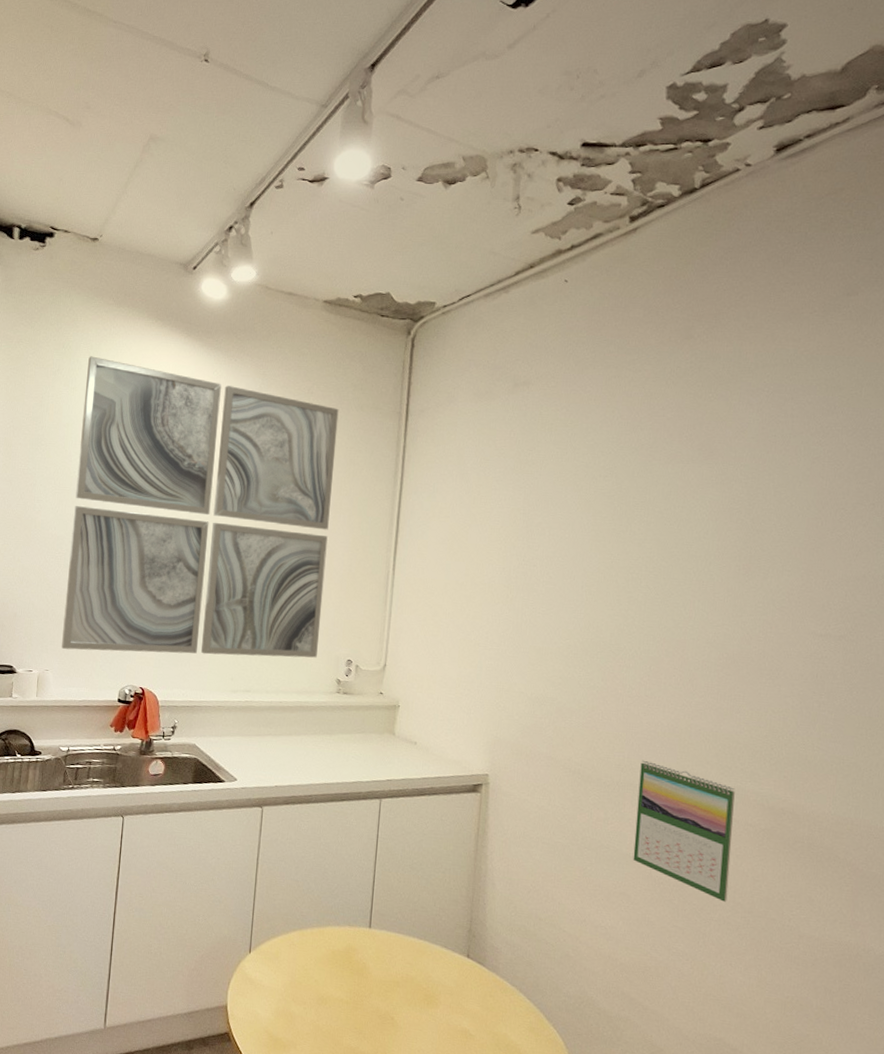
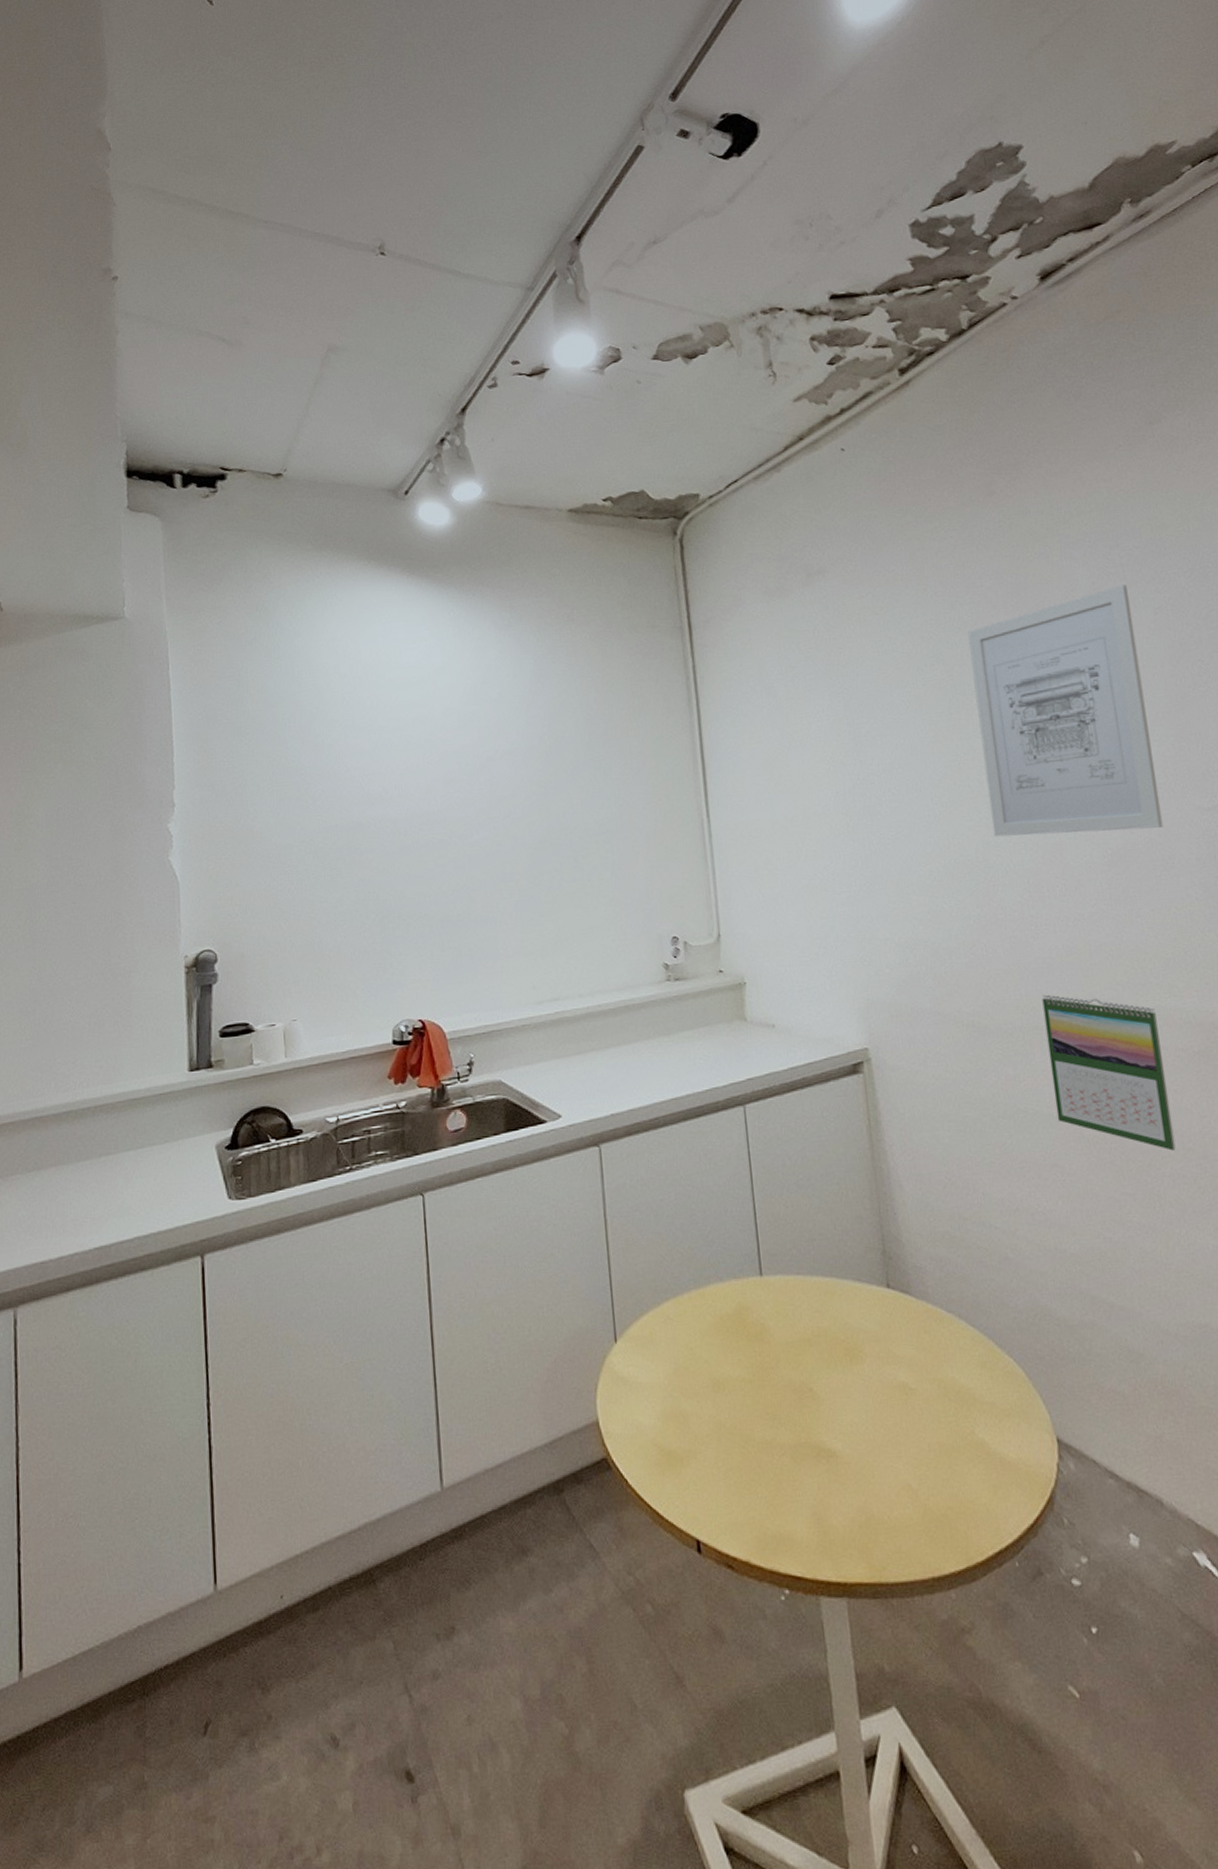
wall art: present [62,356,339,658] -> none [291,615,634,989]
wall art: none [628,433,793,643] -> present [968,585,1164,837]

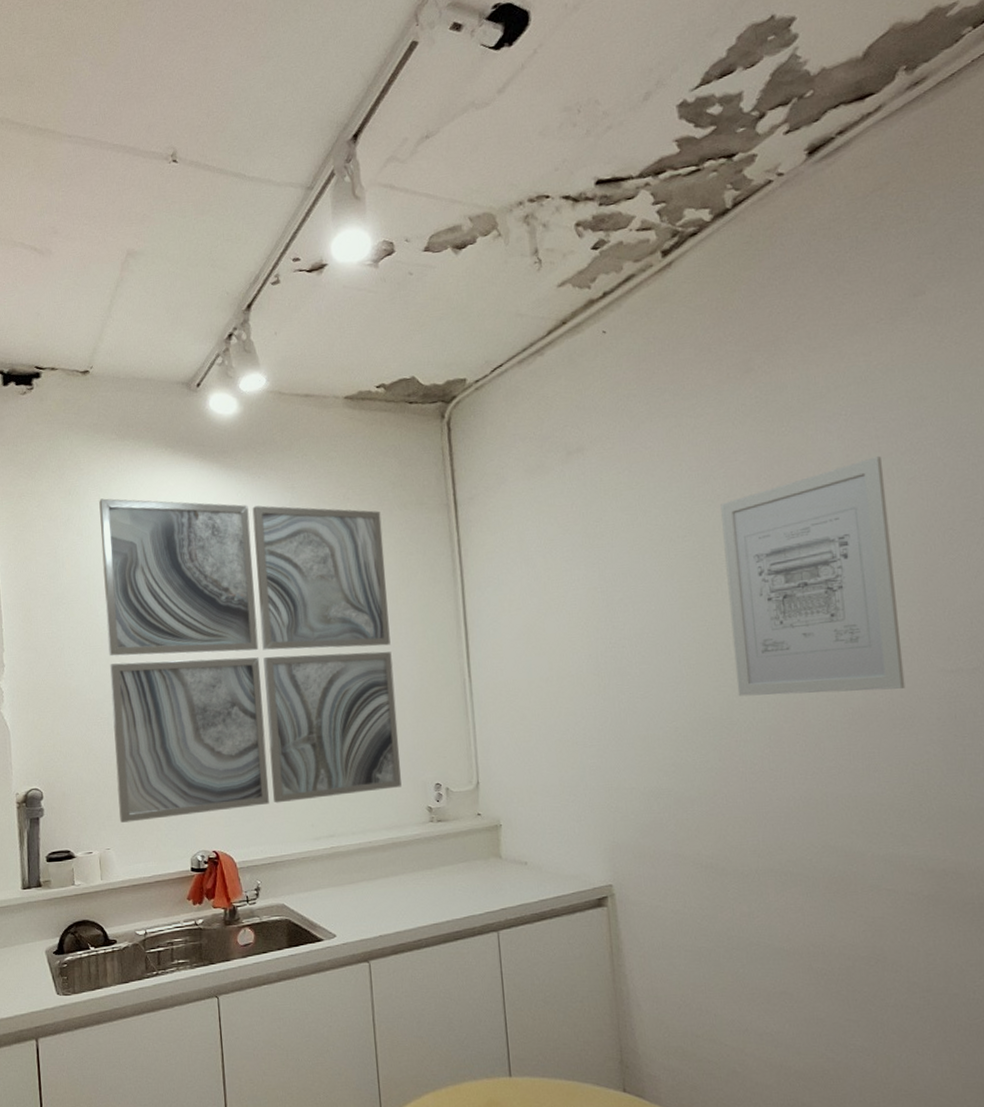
wall art: none [291,615,634,989] -> present [99,498,402,823]
calendar: present [1042,994,1176,1151] -> none [778,840,901,984]

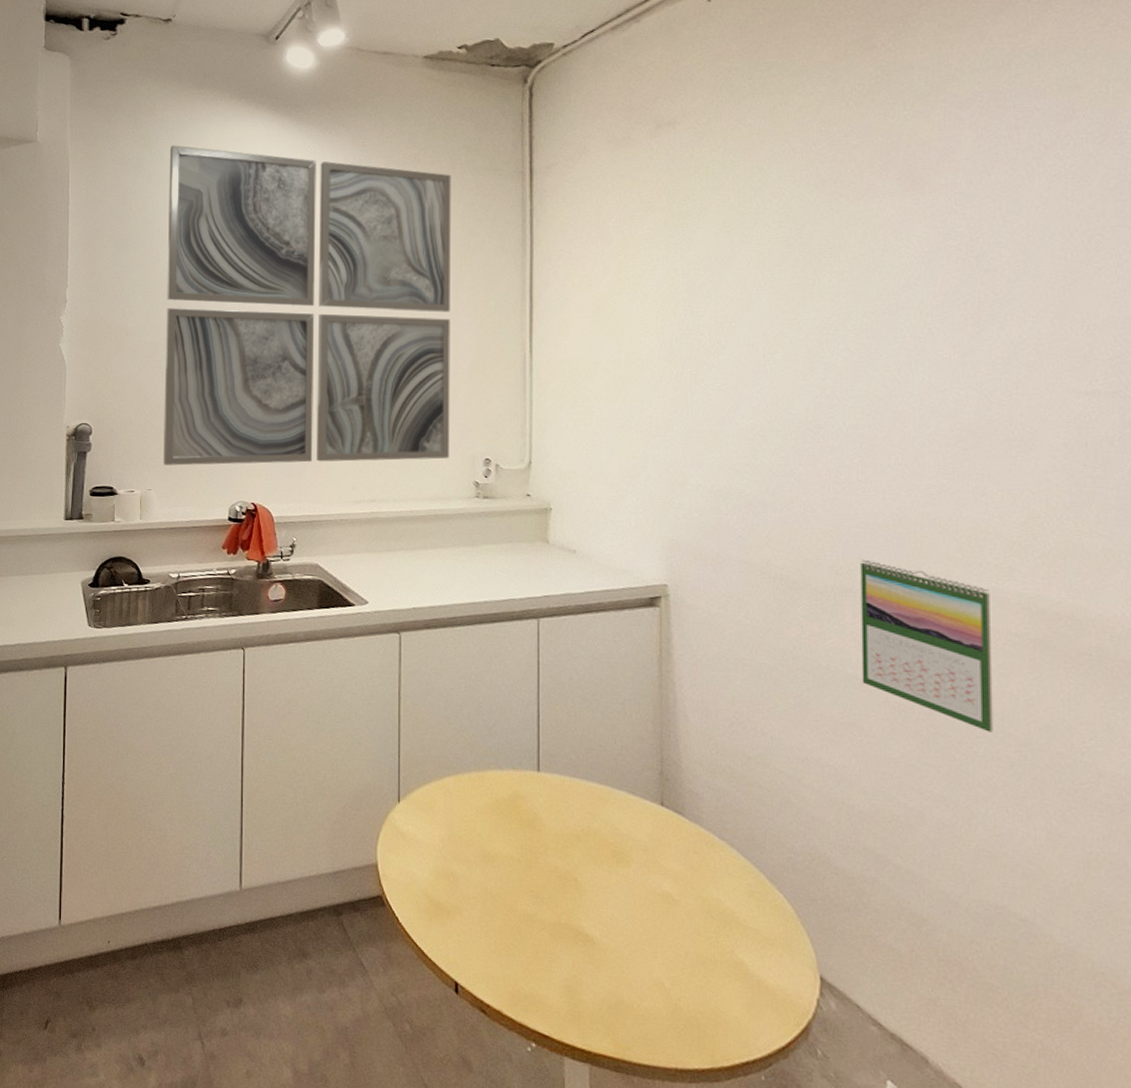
wall art: present [720,456,906,697] -> none [825,149,1028,407]
calendar: none [778,840,901,984] -> present [860,559,994,733]

